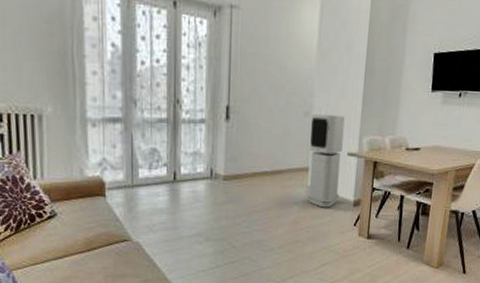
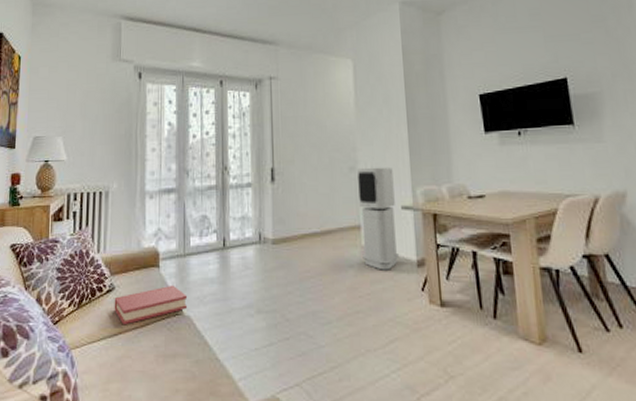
hardback book: none [56,213,137,249] -> present [114,285,188,325]

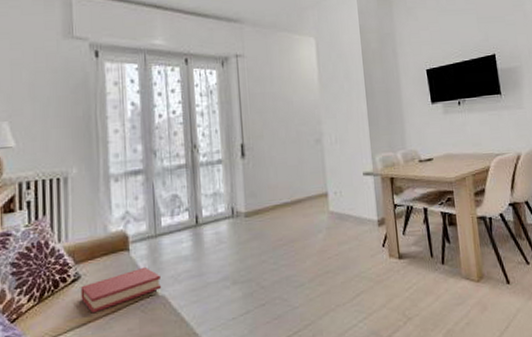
air purifier: present [358,167,398,270] -> none [323,137,362,232]

